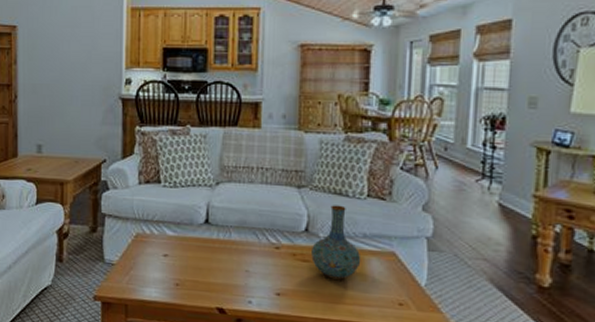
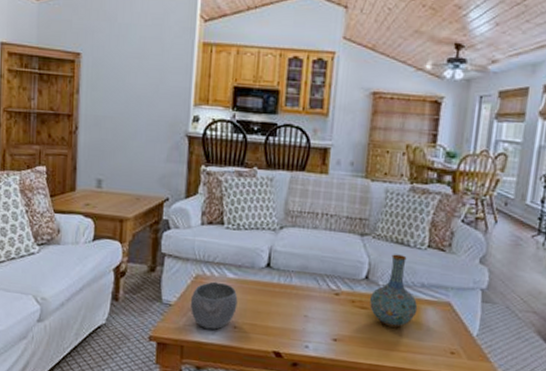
bowl: none [133,239,178,287] -> present [191,281,238,330]

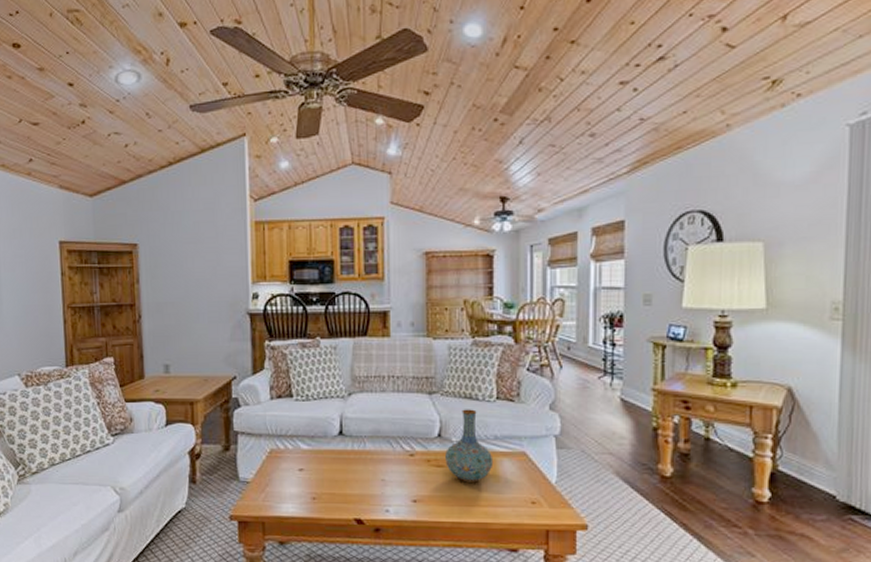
bowl: present [191,281,238,330] -> none [268,454,314,503]

